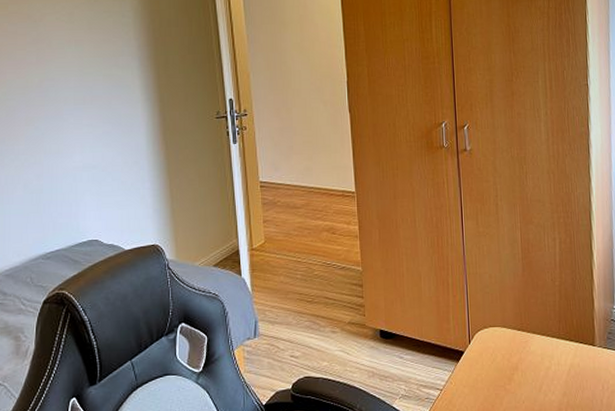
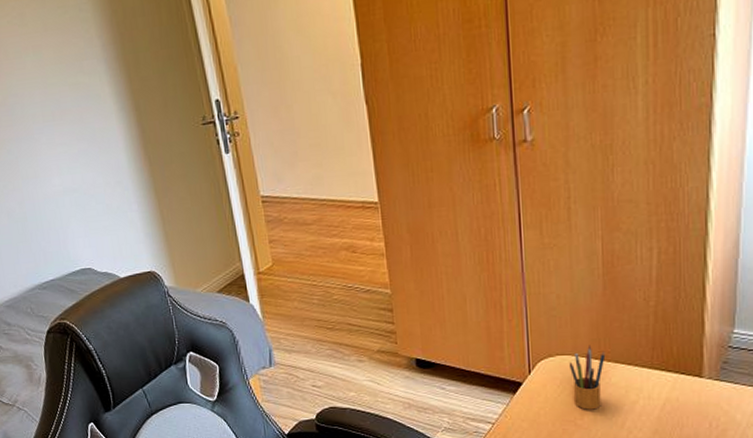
pencil box: none [499,317,526,376] -> present [568,344,606,410]

